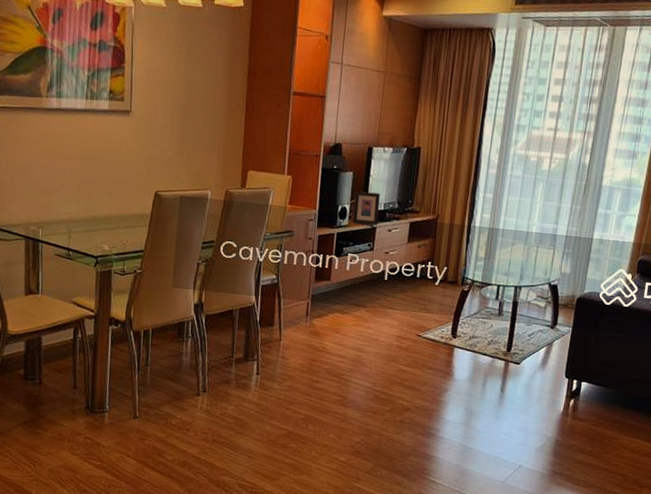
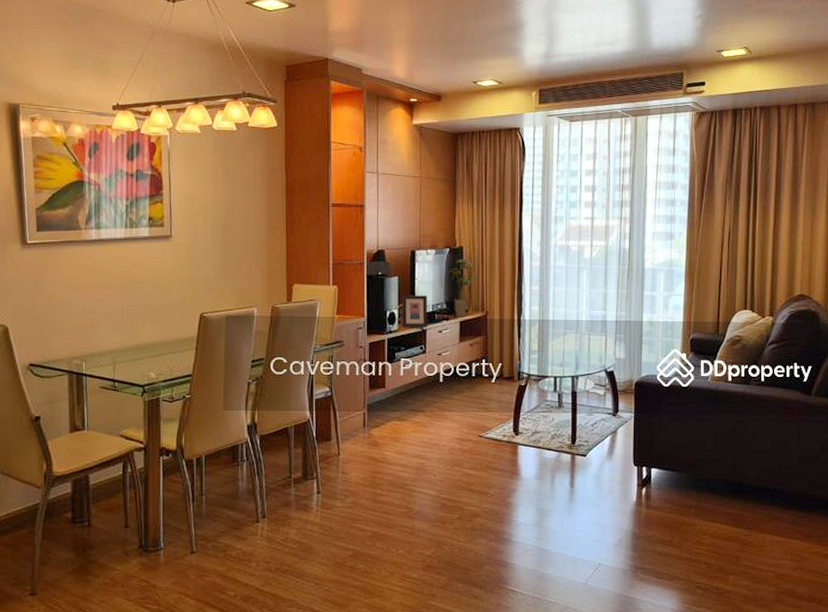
house plant: none [404,159,433,219] -> present [449,259,479,317]

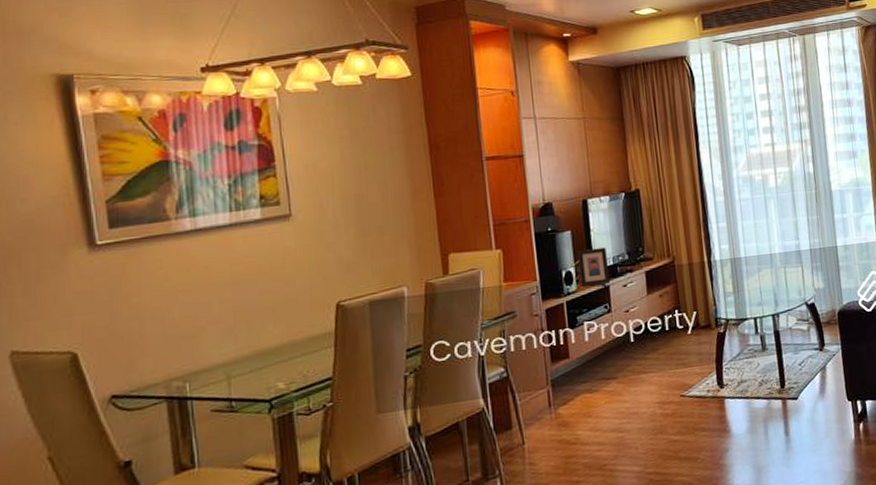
house plant: present [449,259,479,317] -> none [627,202,660,268]

